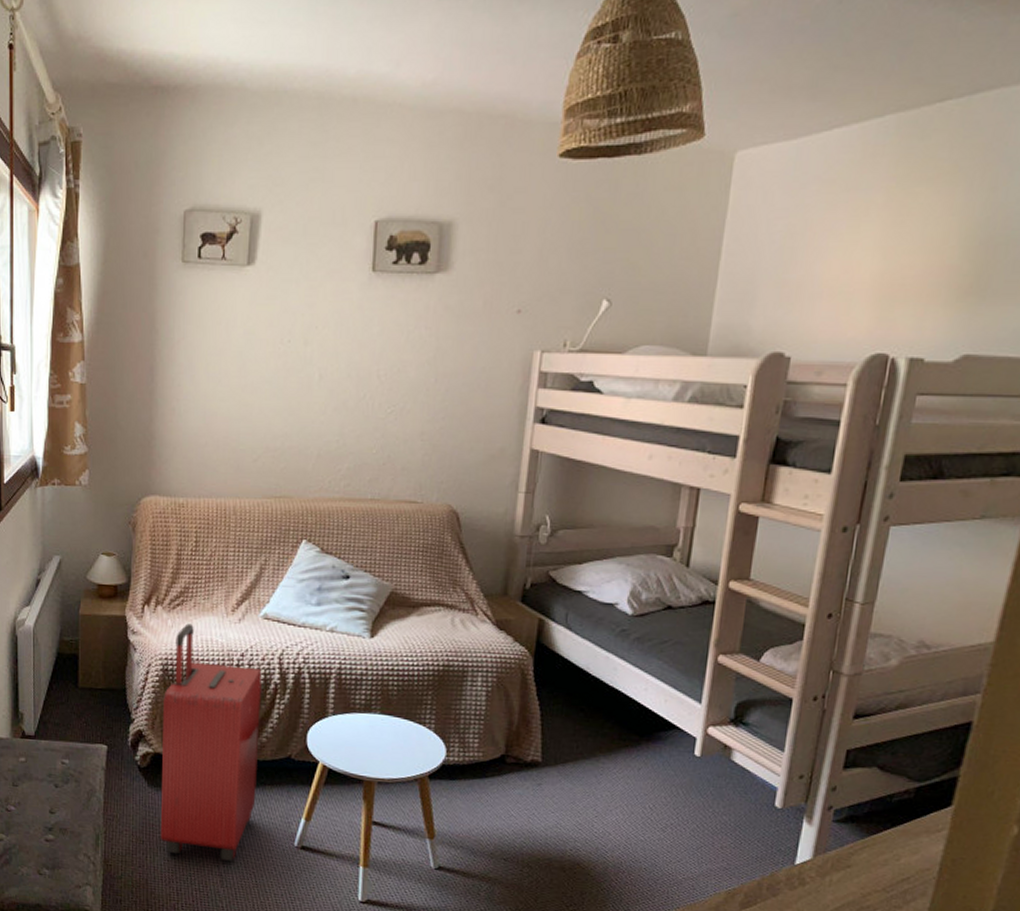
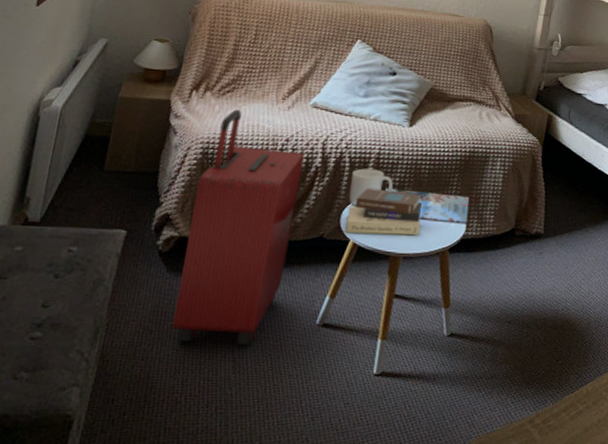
mug: none [312,685,359,726] -> present [348,168,393,206]
books: none [313,707,394,760] -> present [345,188,422,236]
magazine: none [351,707,448,749] -> present [385,188,470,224]

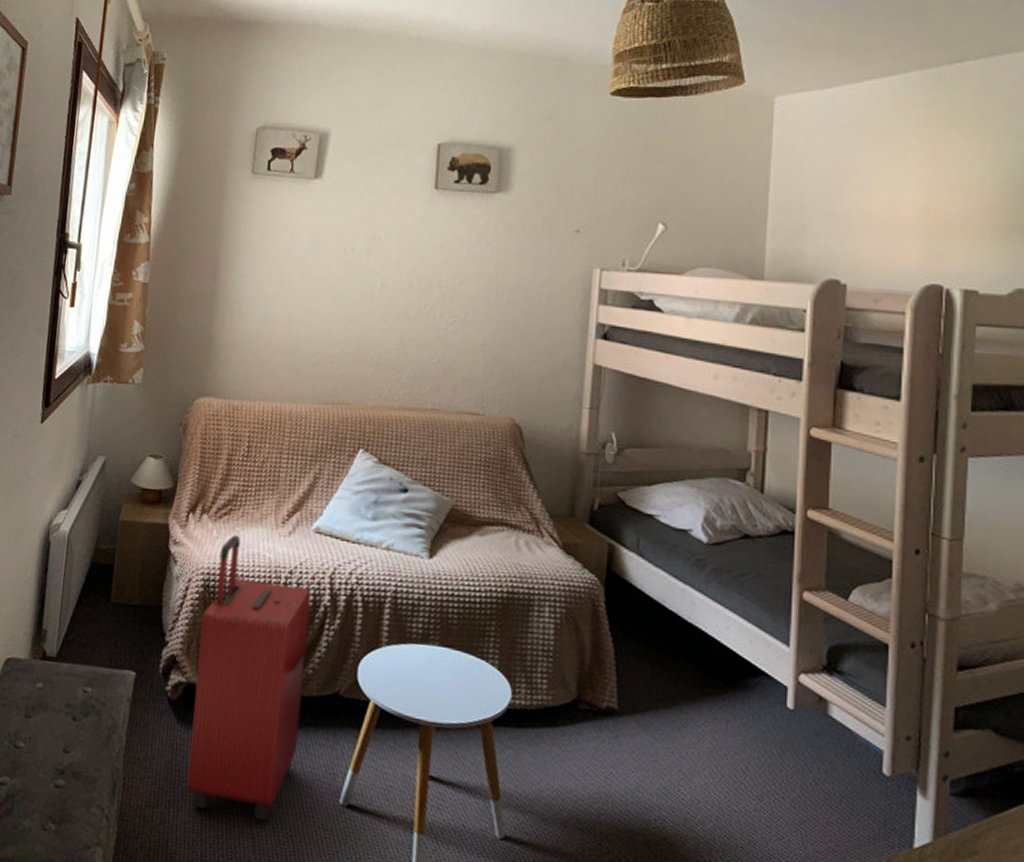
books: present [345,188,422,236] -> none [364,635,454,701]
mug: present [348,168,393,206] -> none [365,610,415,657]
magazine: present [385,188,470,224] -> none [407,636,514,689]

